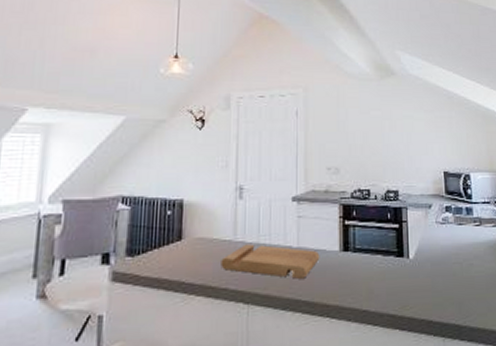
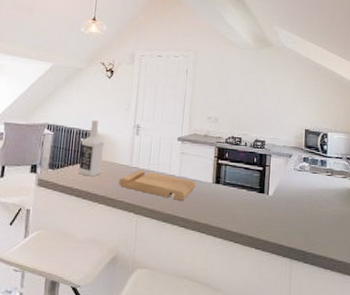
vodka: none [166,185,200,261] -> present [78,120,105,177]

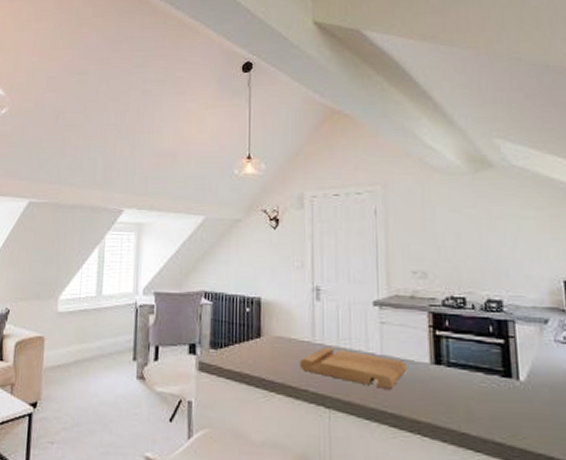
vodka: present [78,120,105,177] -> none [246,284,277,358]

